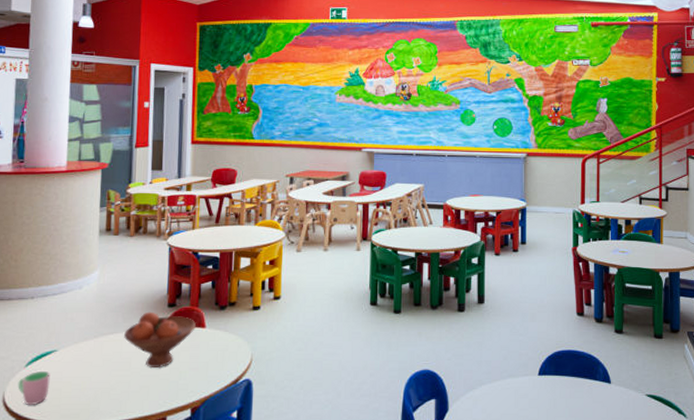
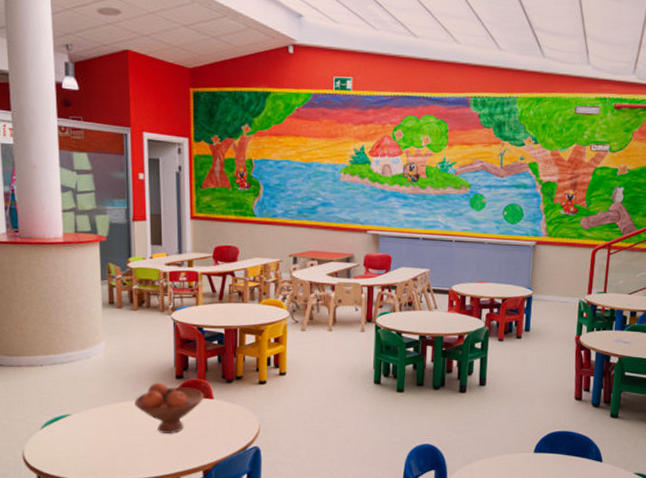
cup: present [17,371,50,405] -> none [35,433,67,463]

